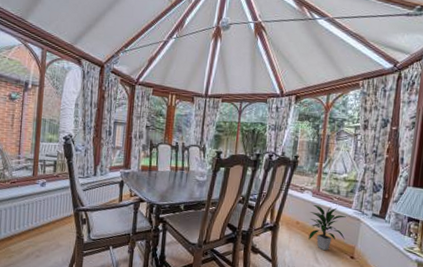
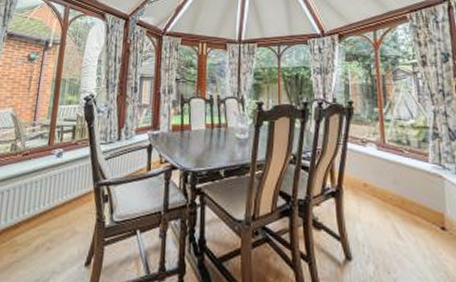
indoor plant: present [308,204,346,251] -> none [378,159,428,221]

